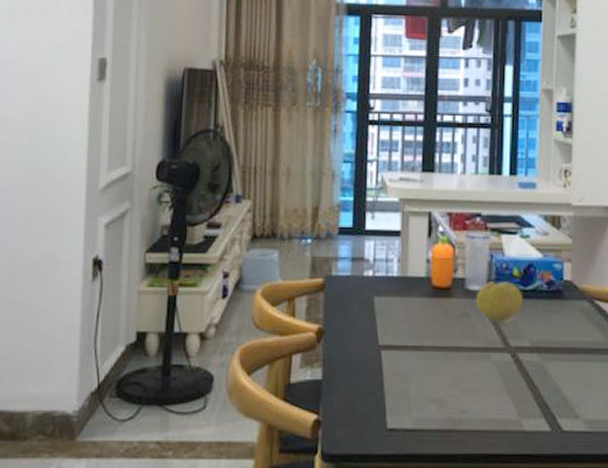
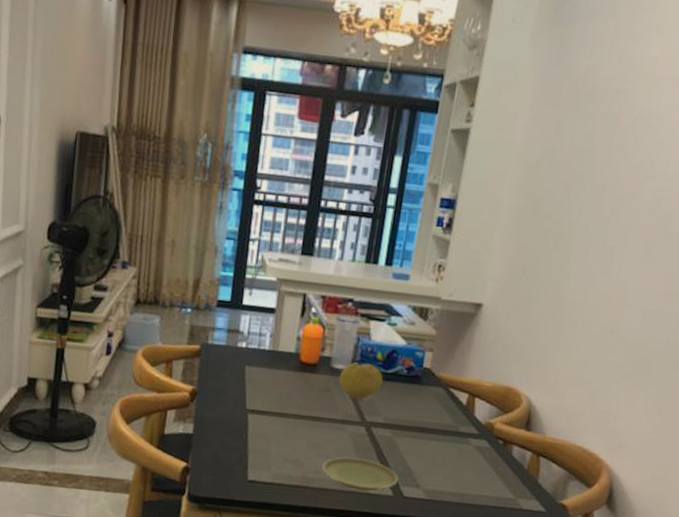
plate: none [469,390,554,429] -> present [322,457,398,492]

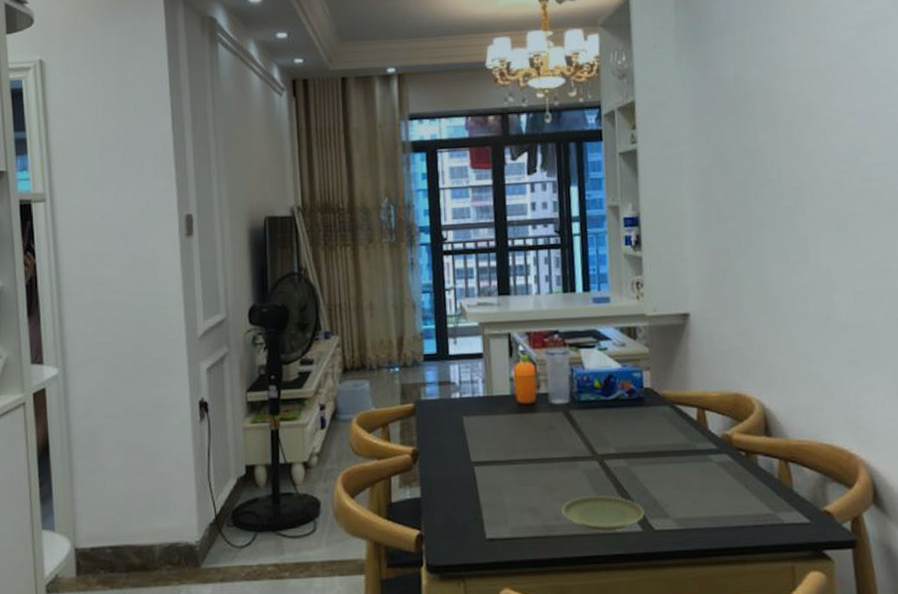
fruit: present [338,362,383,401] -> none [560,394,606,434]

